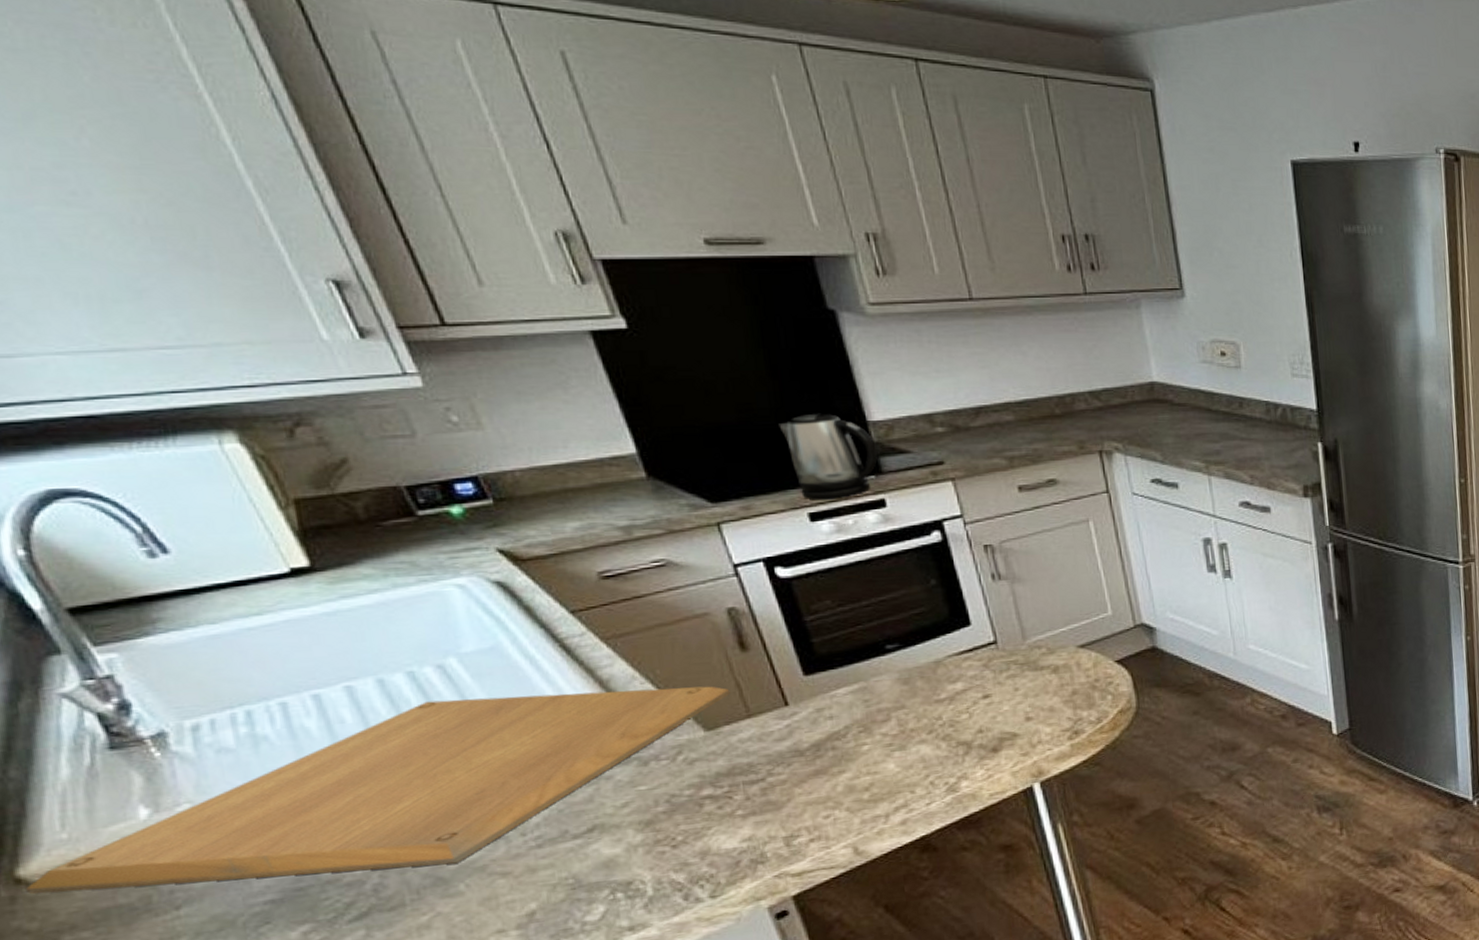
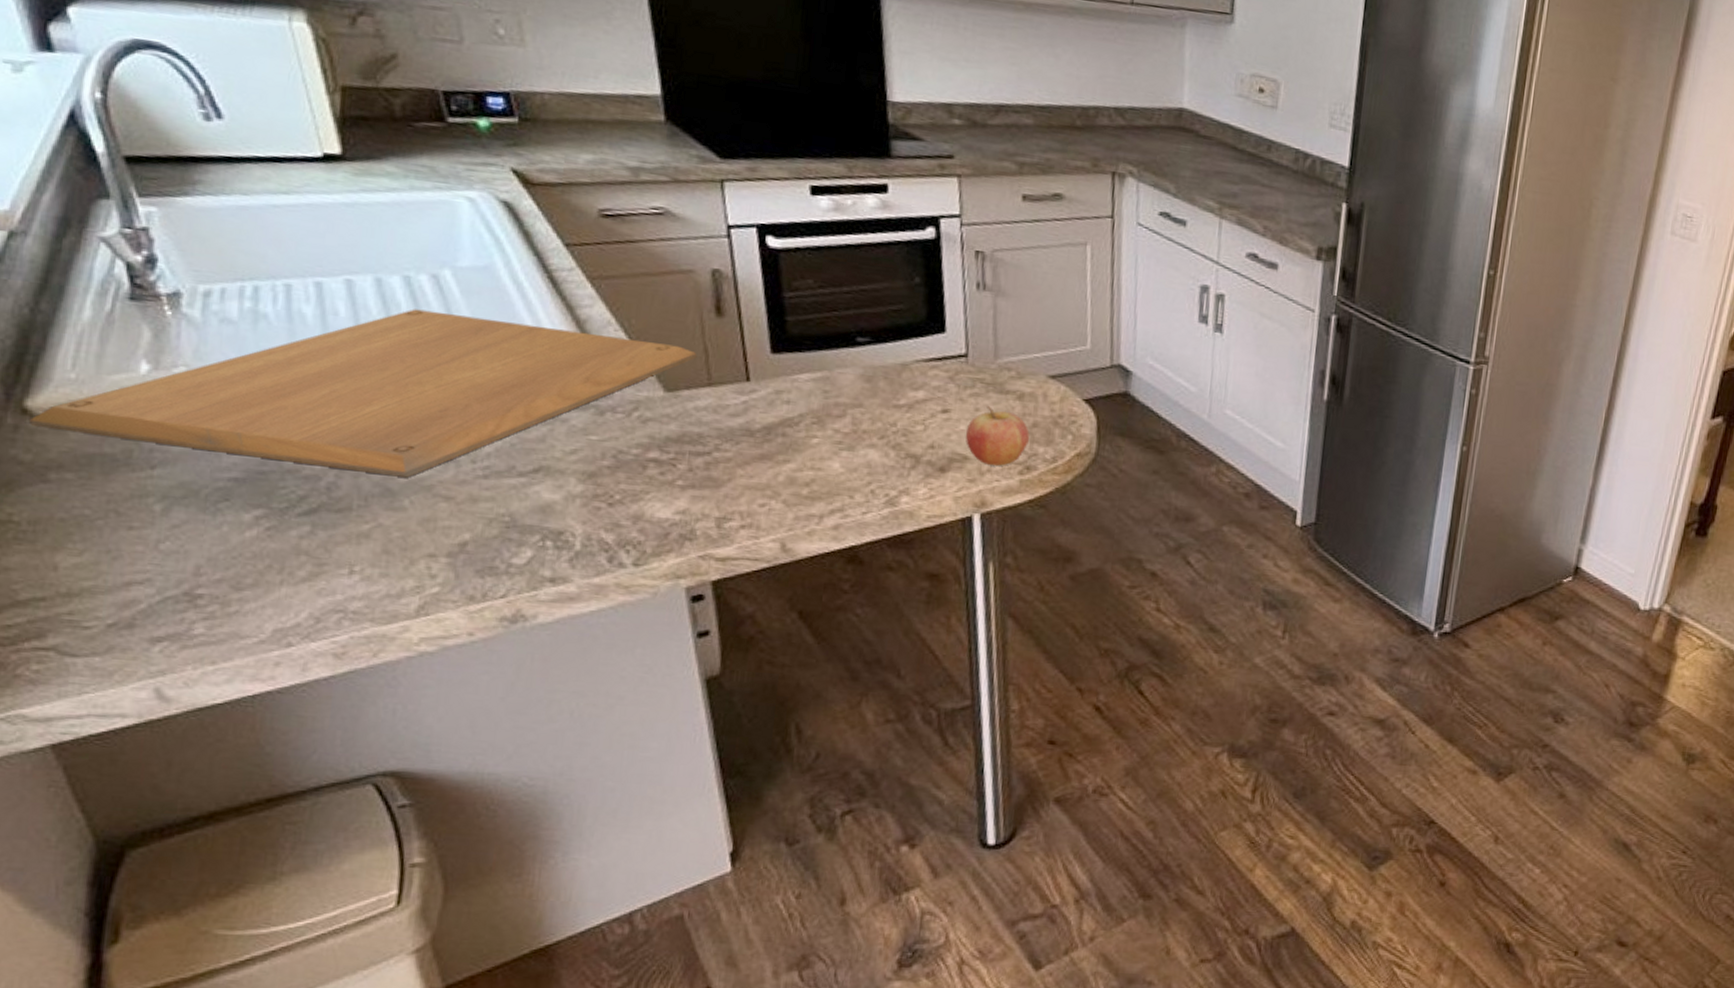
kettle: present [778,413,877,499] -> none [800,83,891,176]
fruit: none [1010,684,1072,738] -> present [965,406,1030,466]

